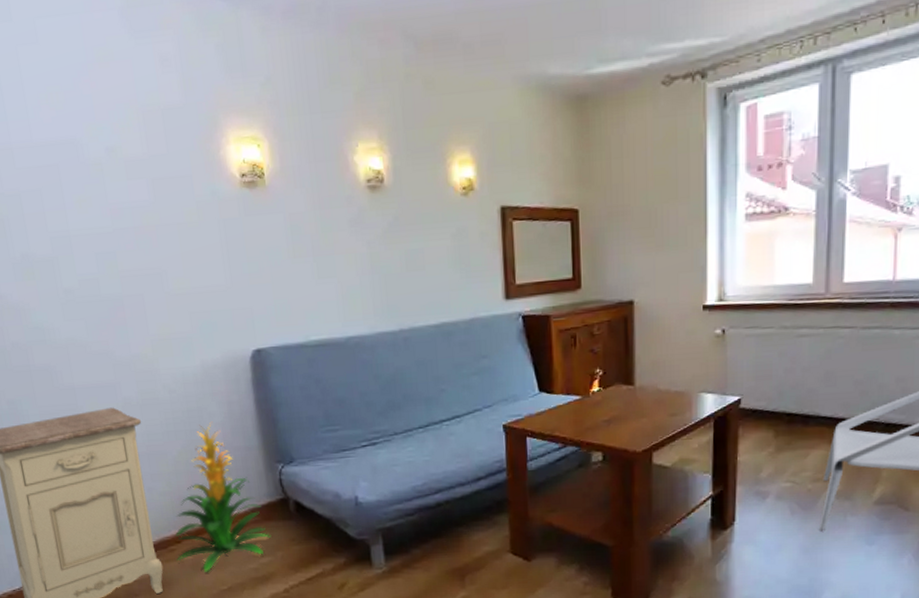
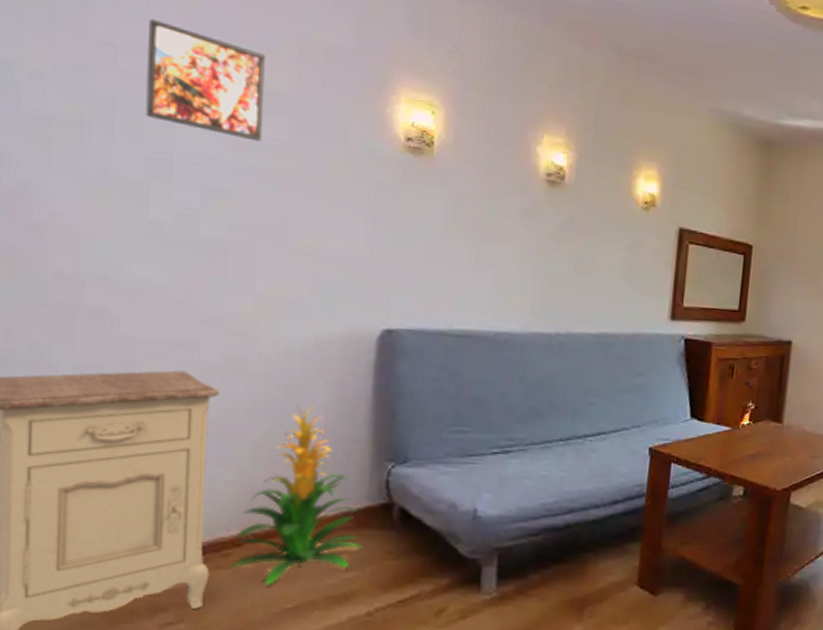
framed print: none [30,118,130,206] -> present [145,18,265,142]

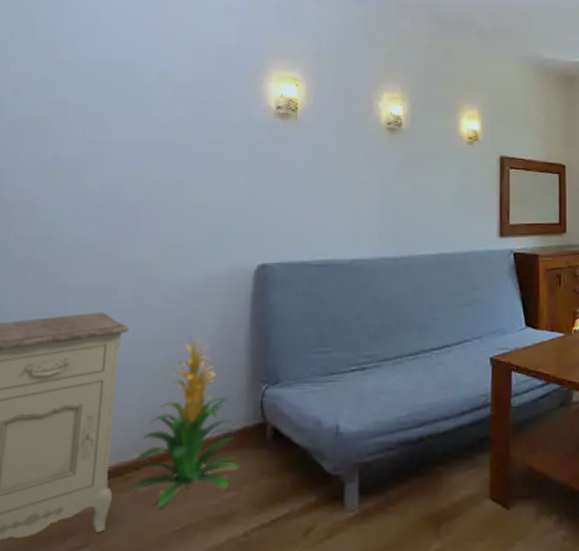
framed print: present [145,18,265,142] -> none [88,41,174,122]

